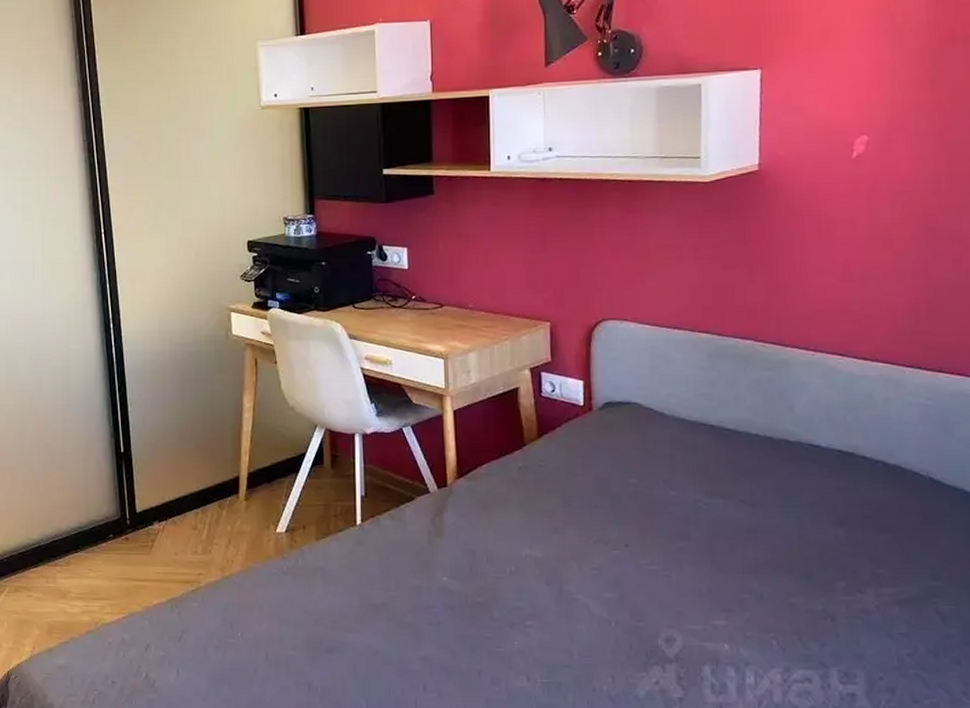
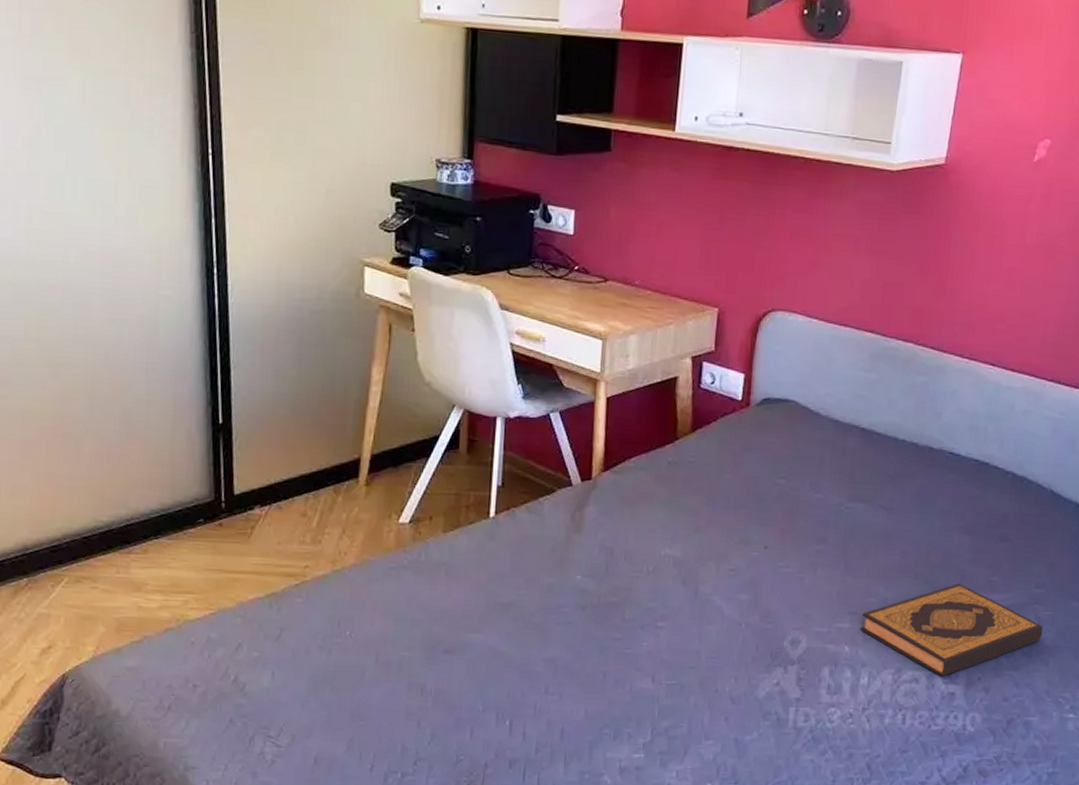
hardback book: none [737,578,948,676] -> present [860,583,1043,677]

